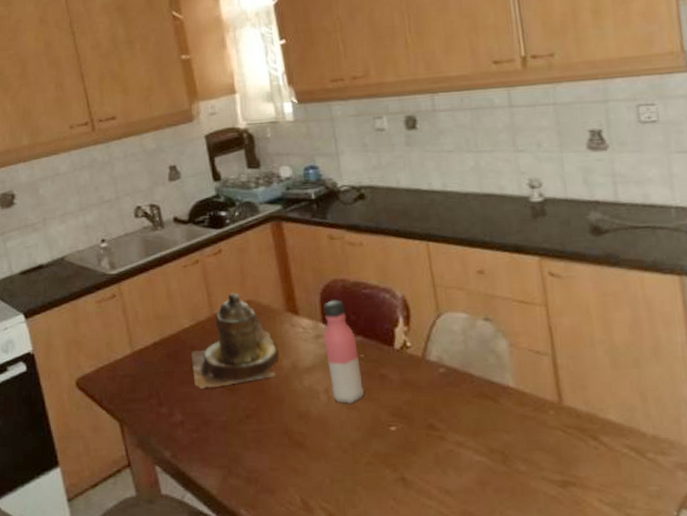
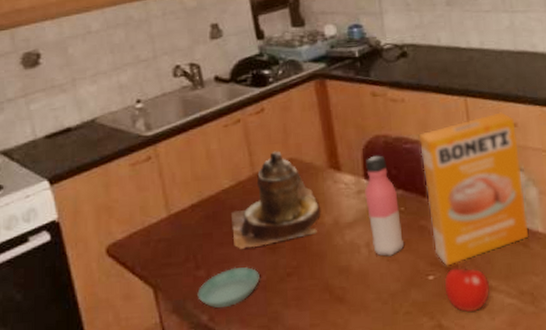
saucer: none [160,406,220,446] -> present [197,267,260,309]
box: none [378,258,499,418] -> present [418,112,529,266]
fruit: none [407,414,457,468] -> present [444,262,491,312]

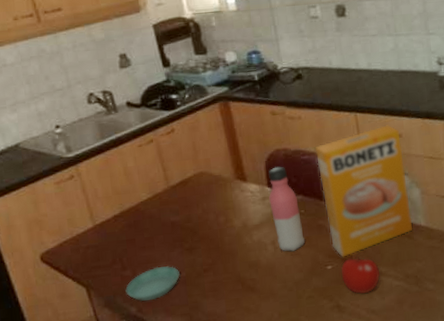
teapot: present [230,151,320,249] -> none [150,166,230,251]

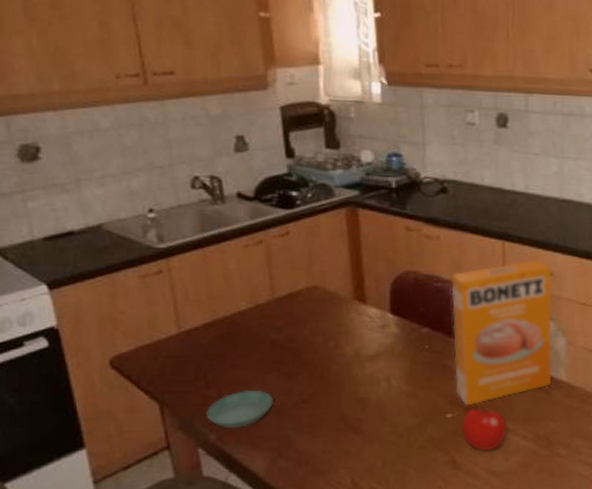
water bottle: present [268,166,306,252] -> none [388,291,426,392]

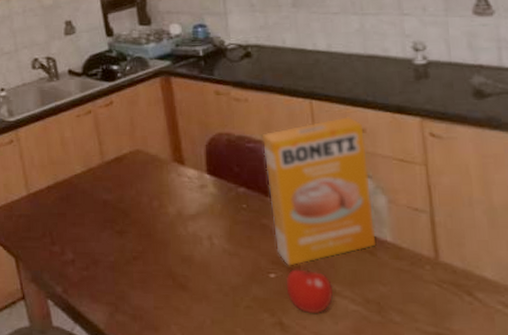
saucer: present [206,389,273,429] -> none [53,246,108,283]

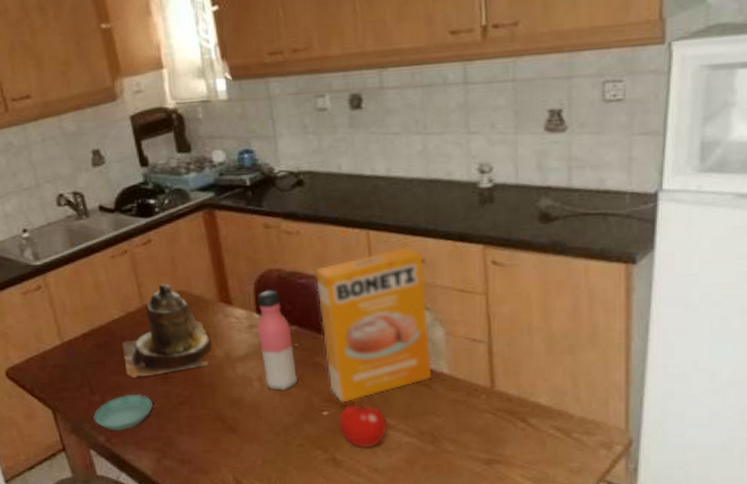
saucer: none [53,246,108,283] -> present [94,394,153,431]
teapot: none [82,142,165,230] -> present [121,283,211,377]
water bottle: none [207,152,246,251] -> present [256,290,298,391]

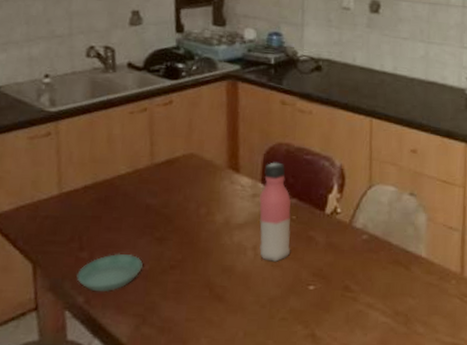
teapot: present [121,283,211,377] -> none [121,144,213,237]
box: present [315,247,433,403] -> none [319,137,415,279]
fruit: present [339,400,388,448] -> none [322,277,368,326]

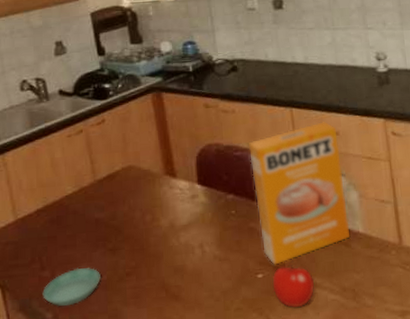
water bottle: present [258,162,291,262] -> none [197,162,235,257]
box: none [319,137,415,279] -> present [248,121,351,265]
fruit: none [322,277,368,326] -> present [272,261,315,308]

